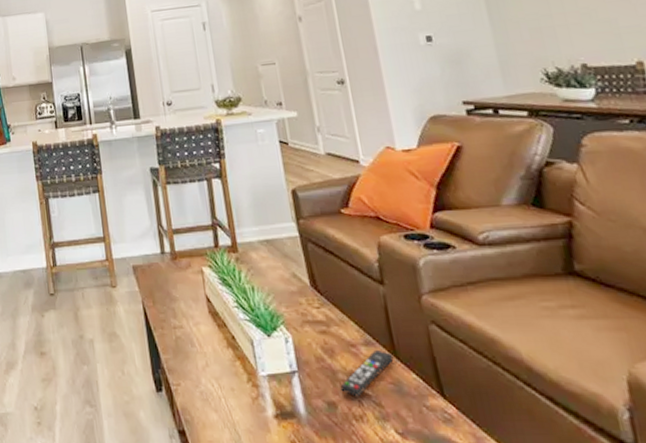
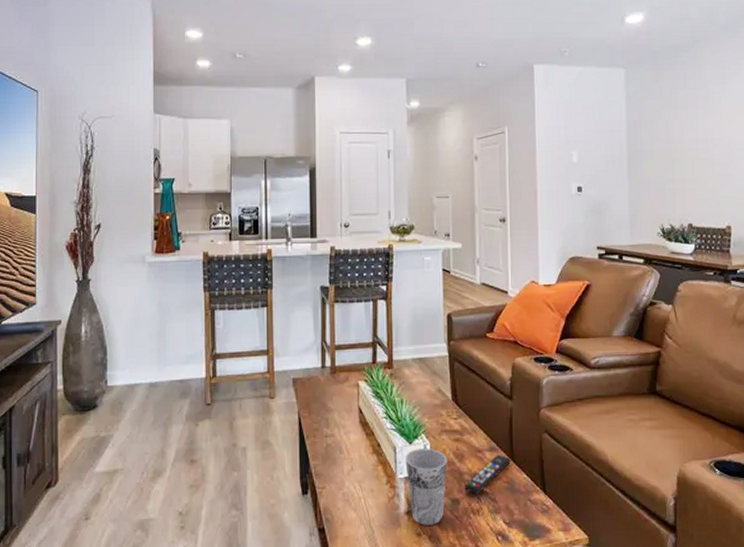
cup: none [265,342,320,432] -> present [405,449,448,525]

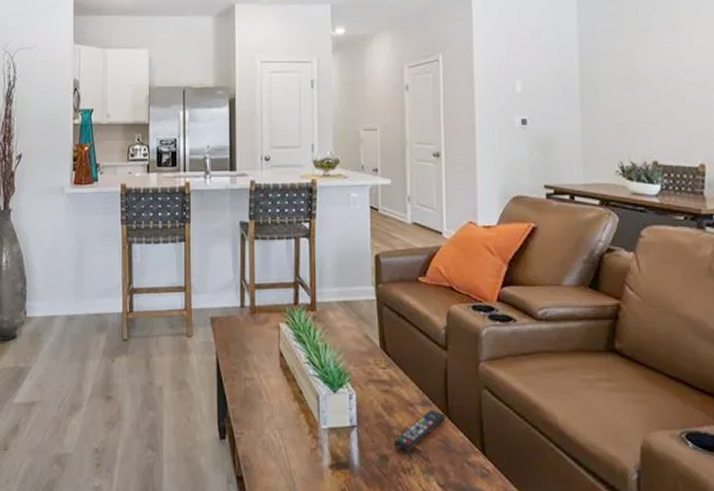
cup: present [405,449,448,525] -> none [329,398,375,482]

